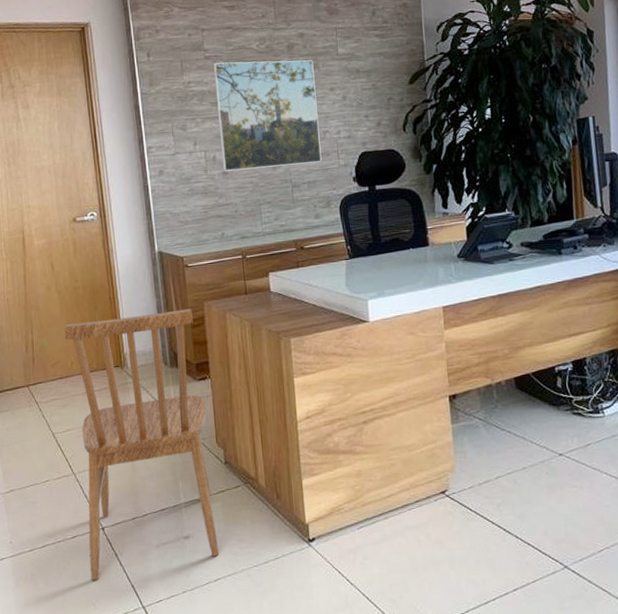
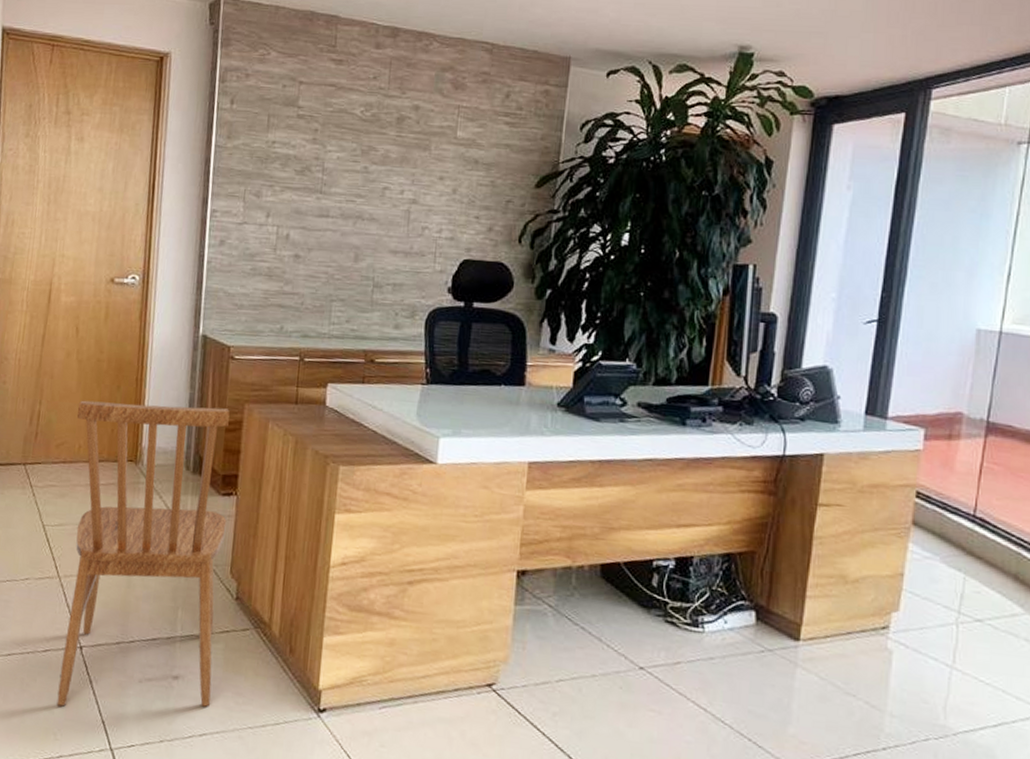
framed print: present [213,60,322,171] -> none [296,123,425,263]

